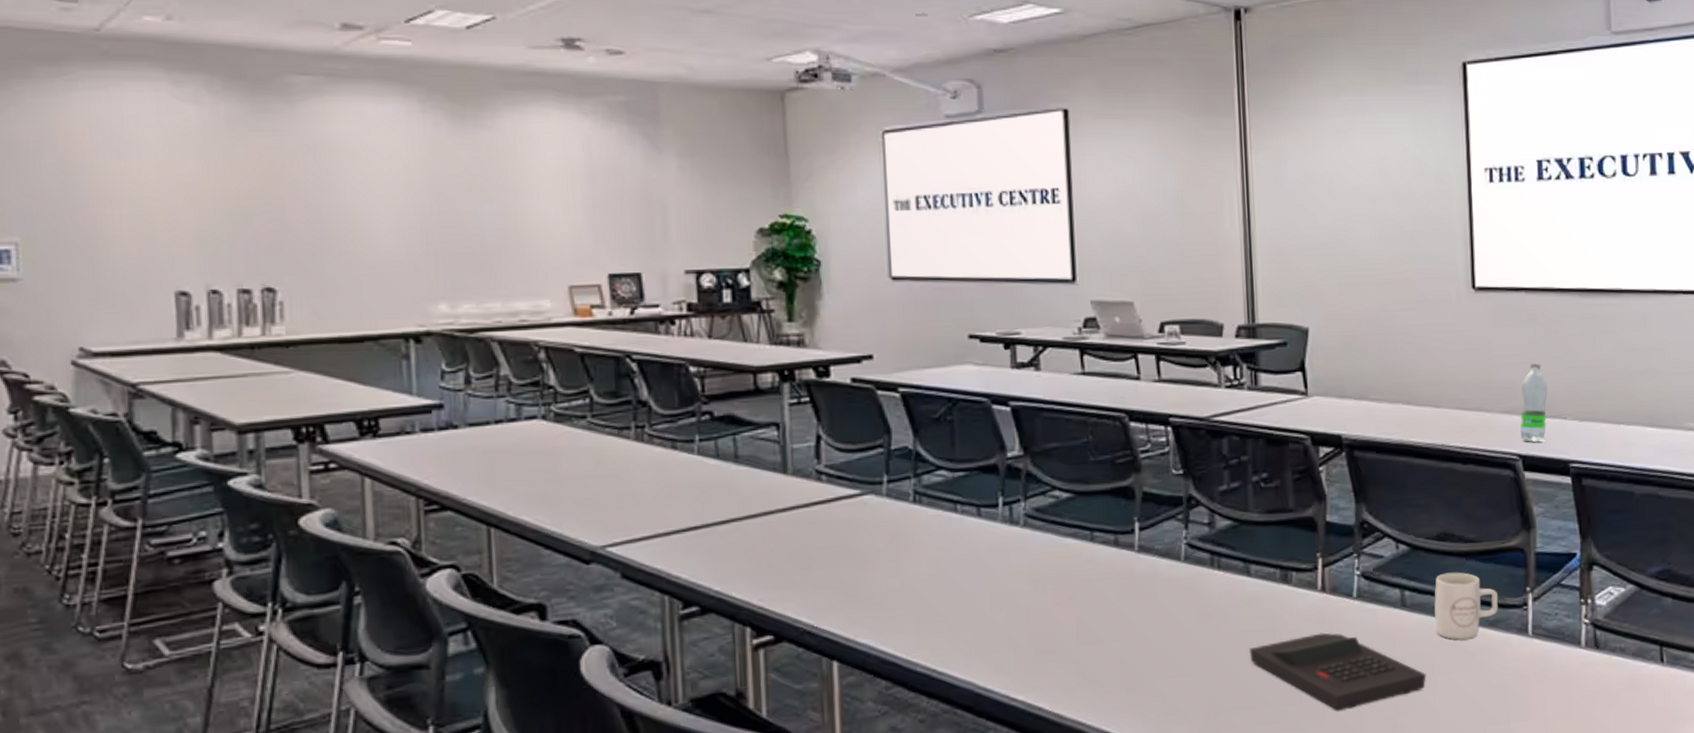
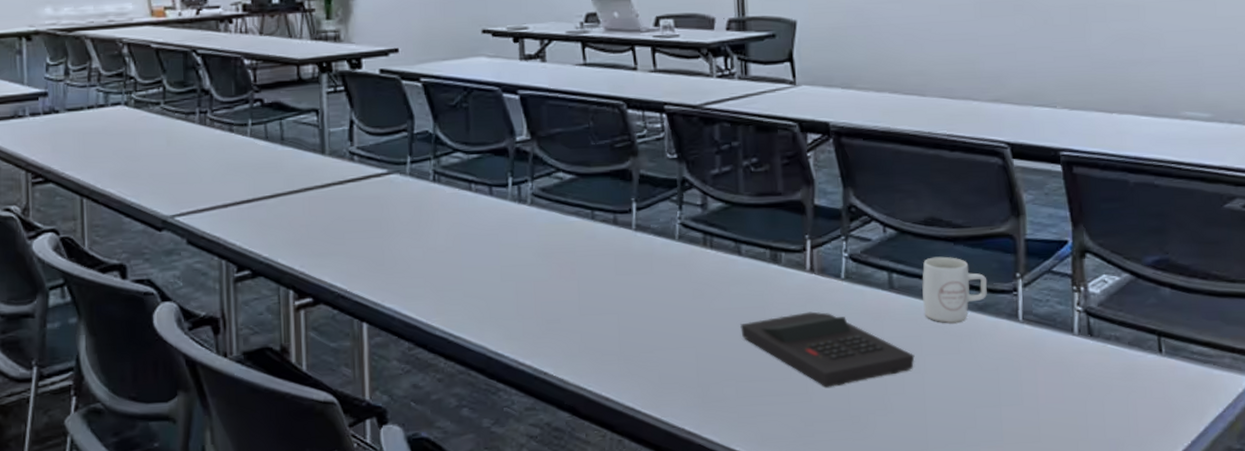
bottle: present [1520,364,1548,443] -> none [1008,53,1036,131]

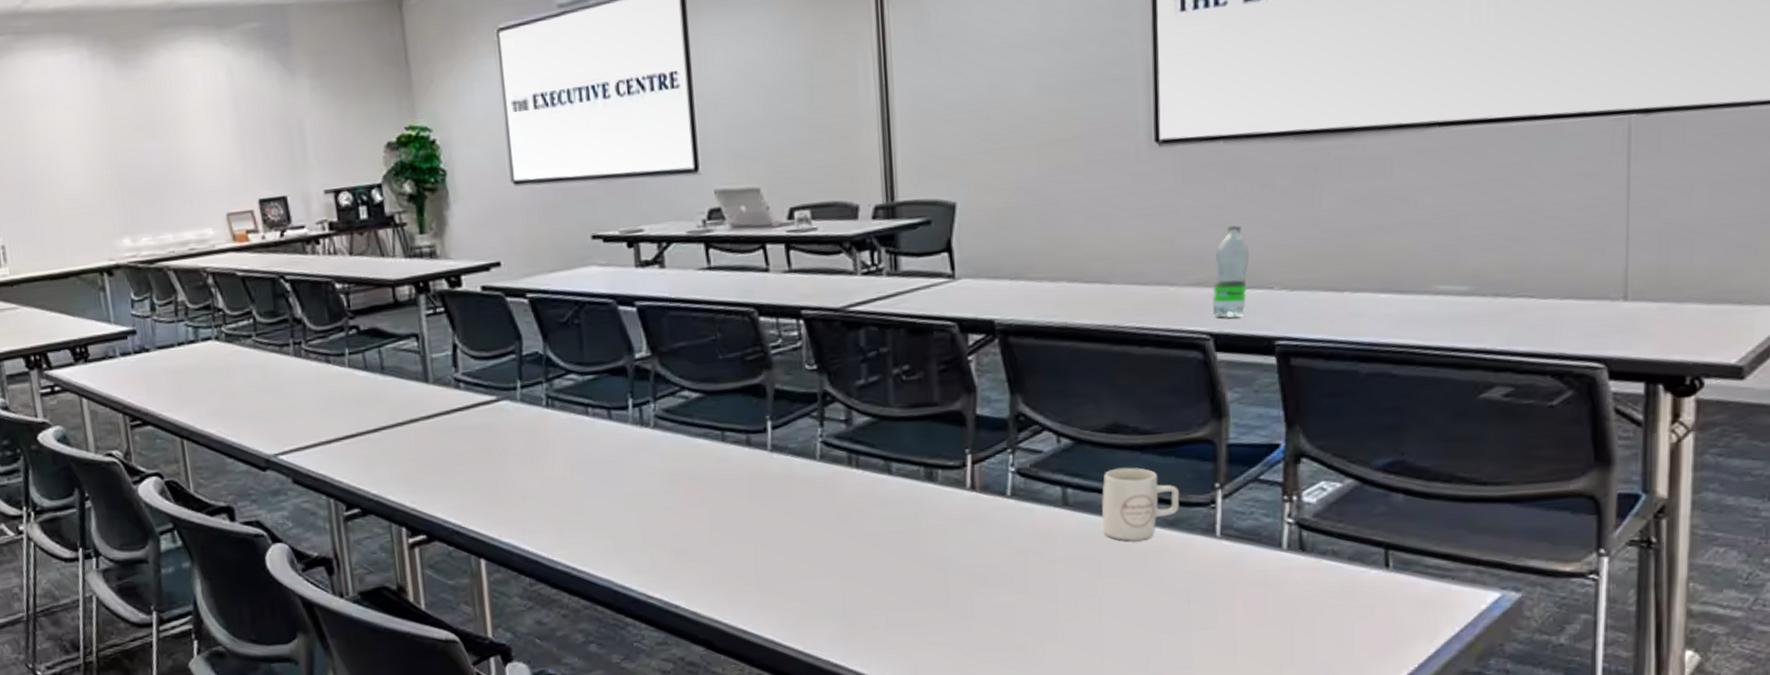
calculator: present [740,311,915,387] -> none [891,533,1091,614]
bottle: none [1008,53,1036,131] -> present [1212,225,1249,319]

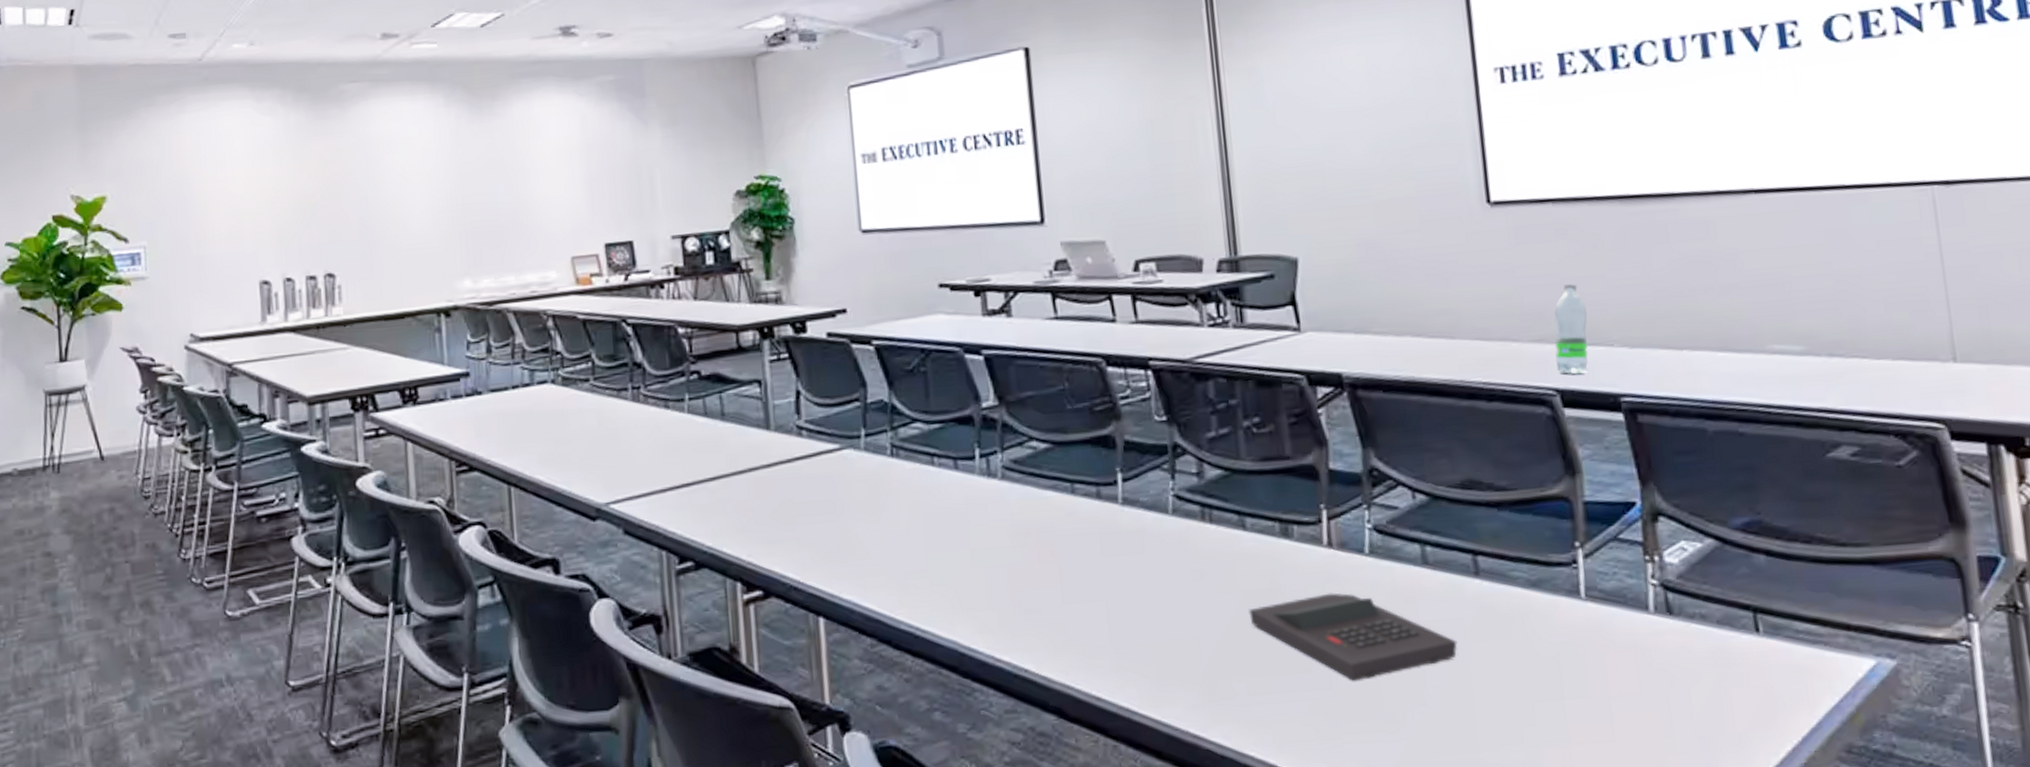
calculator: none [891,533,1091,614] -> present [1249,593,1458,681]
mug: present [1101,467,1180,541] -> none [1461,524,1541,603]

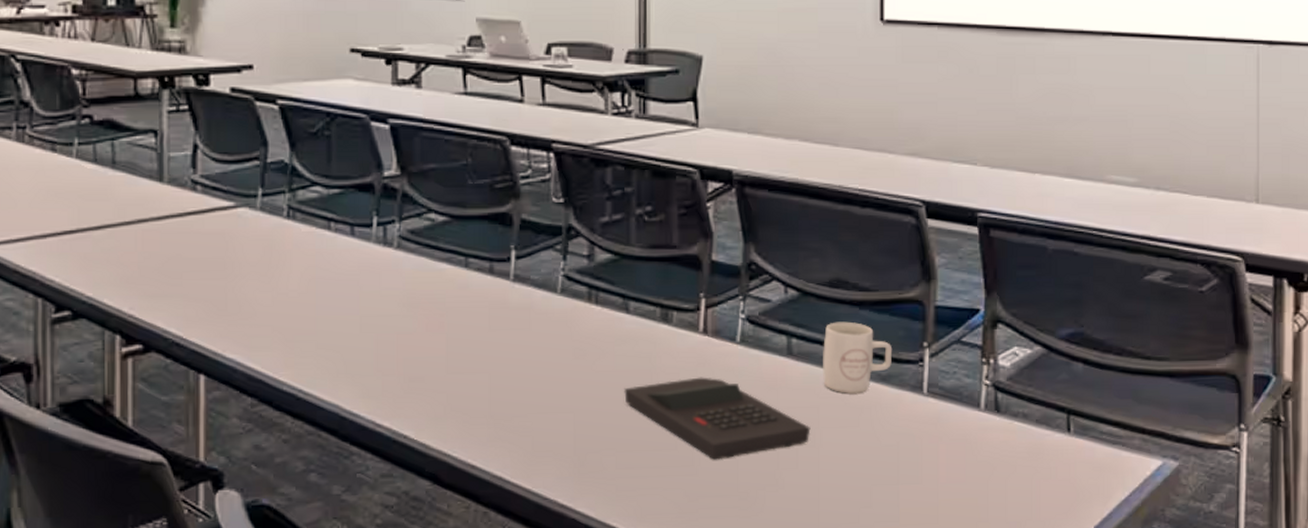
mug: none [1461,524,1541,603] -> present [823,321,893,394]
bottle: present [1554,284,1588,375] -> none [925,104,957,189]

